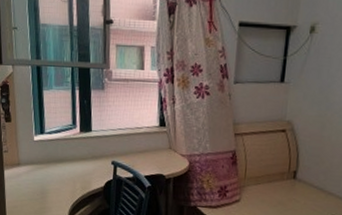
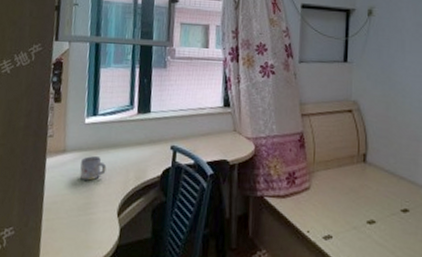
mug: none [34,169,56,190] -> present [79,156,107,181]

